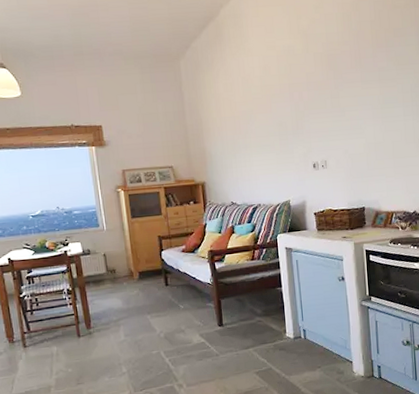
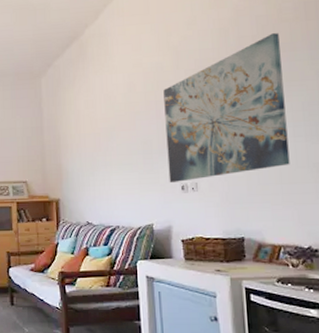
wall art: none [295,19,401,161] -> present [163,33,290,182]

